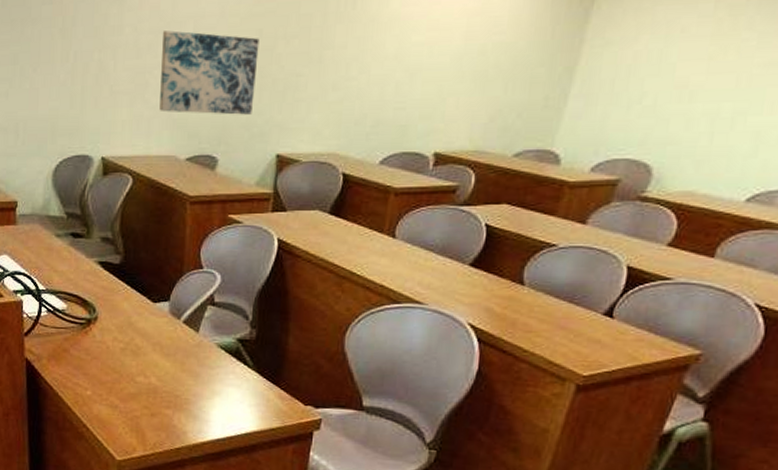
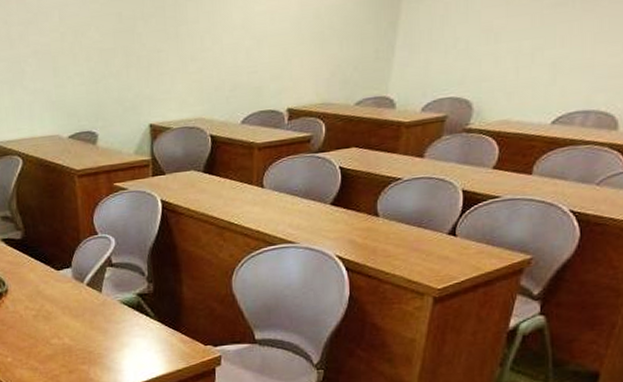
wall art: present [159,30,260,115] -> none [32,20,123,96]

